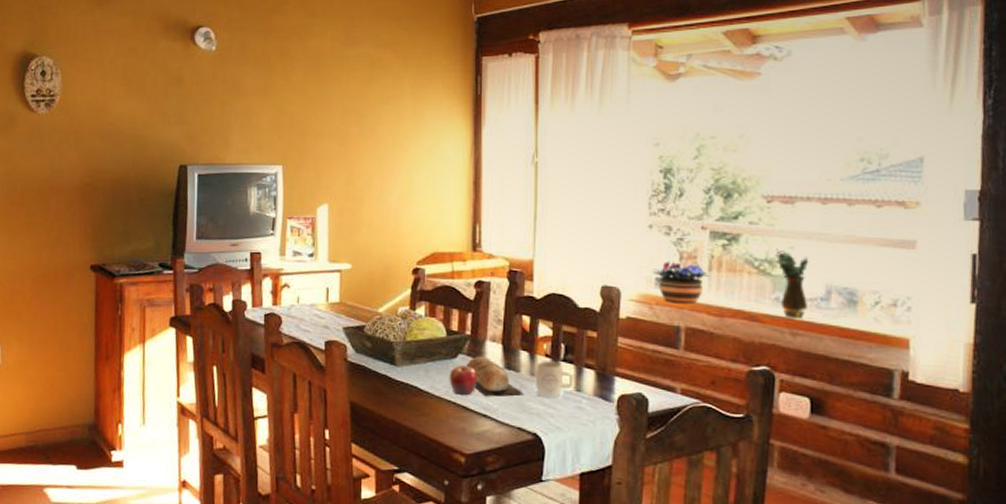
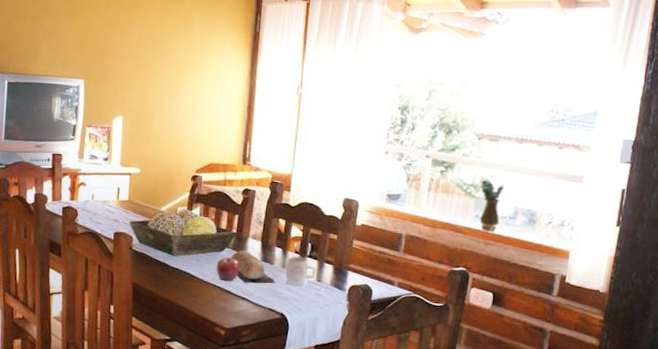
potted flower: present [652,261,710,305] -> none [385,181,429,217]

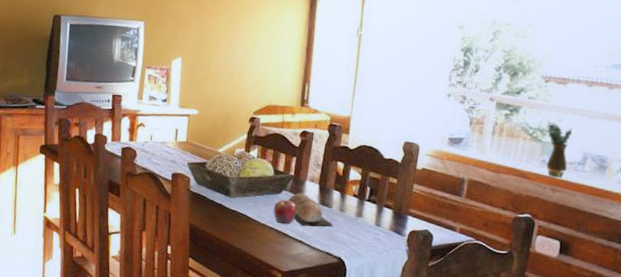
mug: present [285,255,316,287] -> none [343,199,375,231]

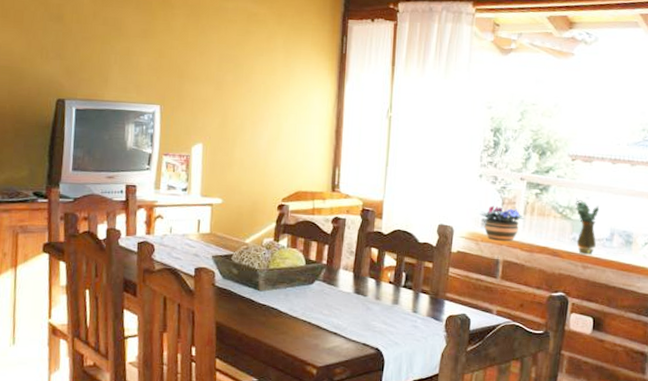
apple: present [273,200,297,225] -> none [305,290,331,317]
bread loaf: present [288,193,333,227] -> none [322,282,369,318]
potted flower: none [447,124,492,162] -> present [480,205,524,242]

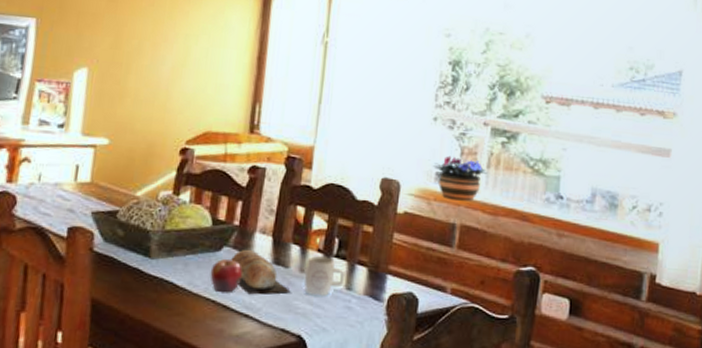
apple: none [305,290,331,317] -> present [210,259,242,294]
bread loaf: none [322,282,369,318] -> present [231,249,291,295]
mug: none [380,286,412,319] -> present [304,255,345,298]
vase: present [575,198,600,255] -> none [549,149,579,220]

